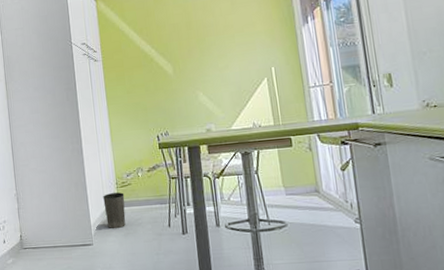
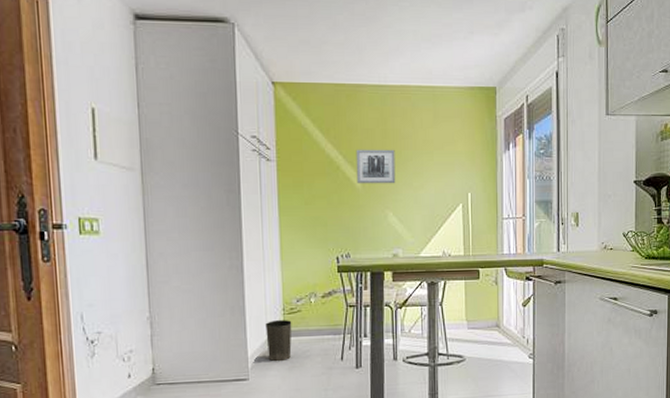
wall art: none [165,37,203,72] -> present [356,149,396,184]

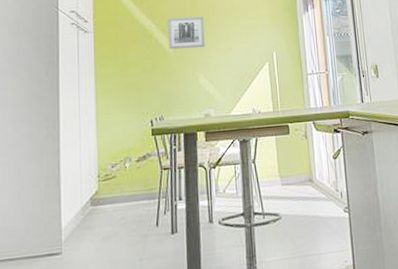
waste basket: present [265,320,292,362] -> none [80,187,107,232]

